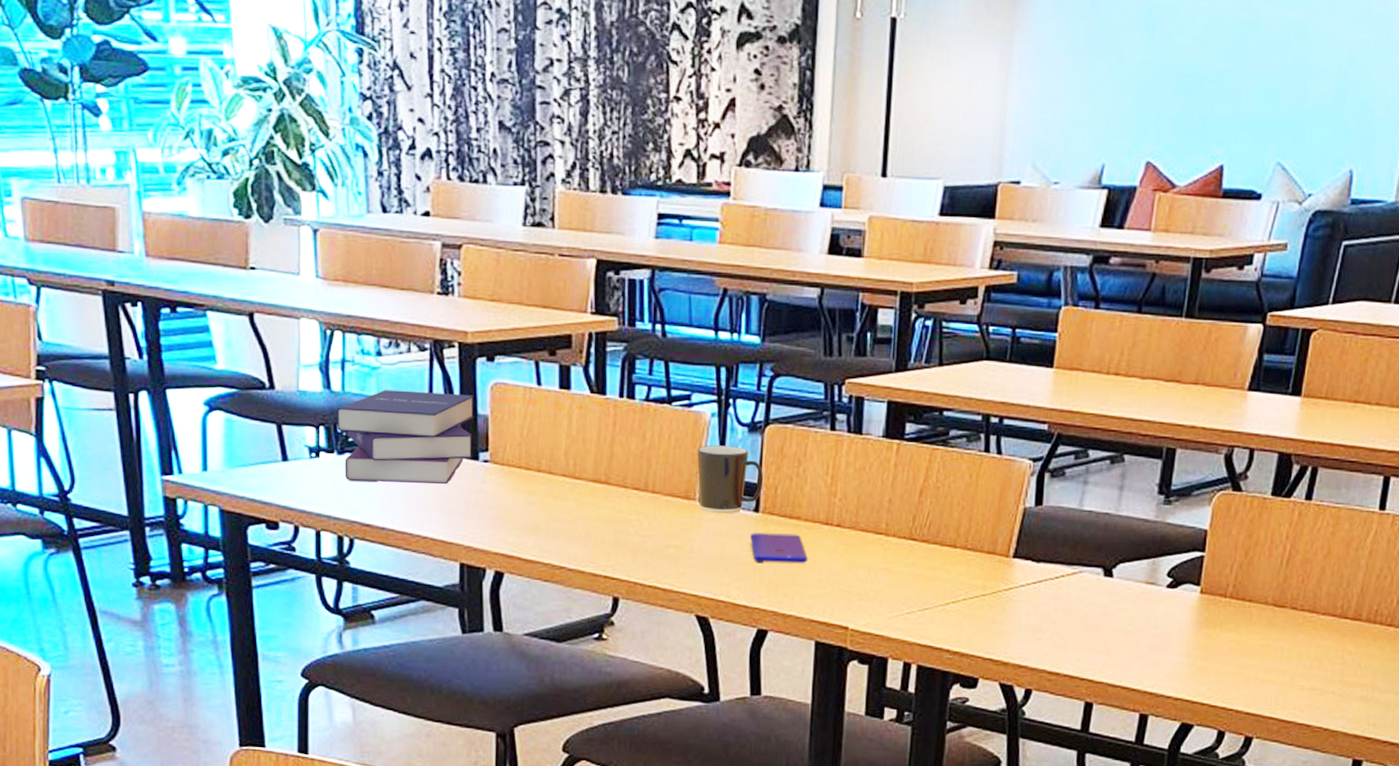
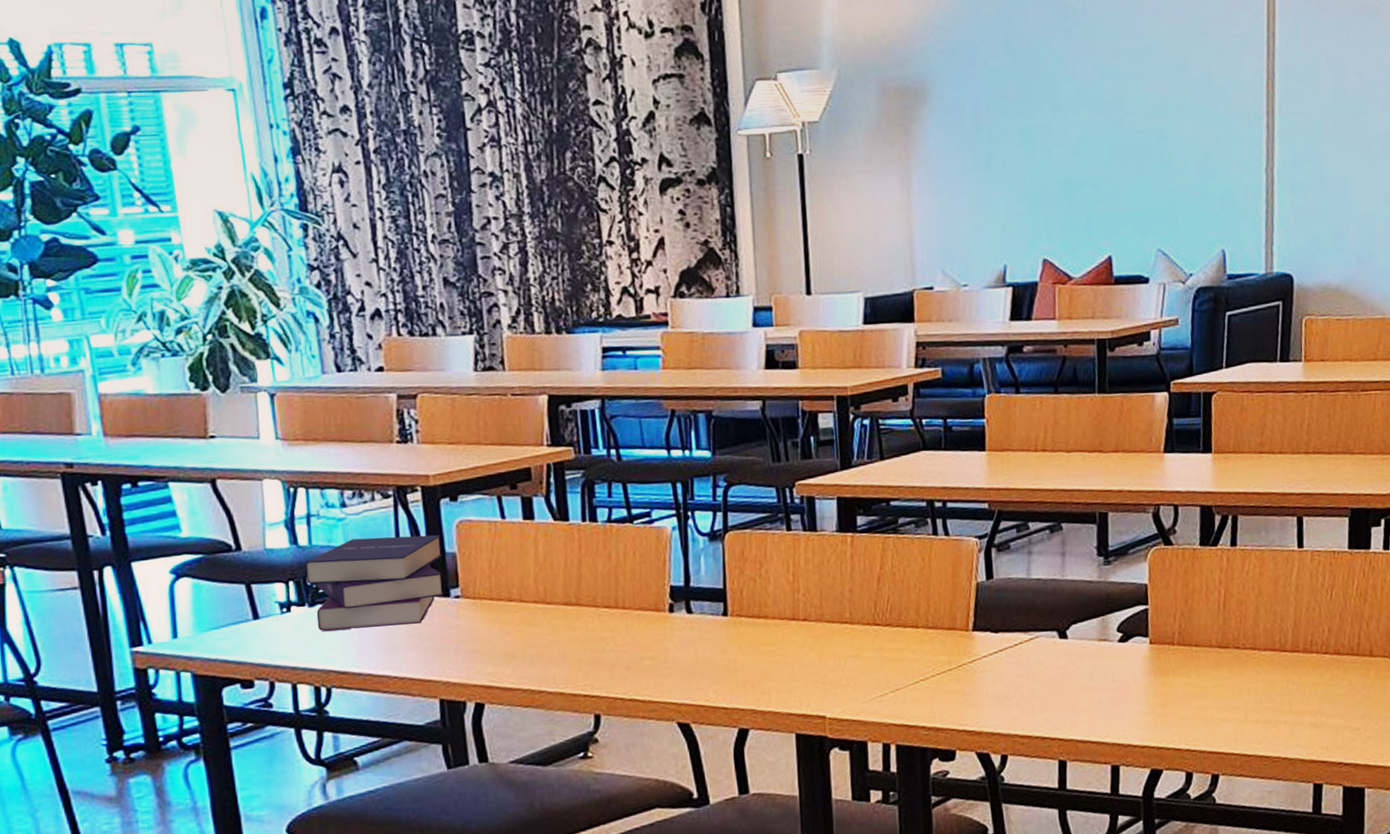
mug: present [697,445,764,515] -> none [662,555,729,623]
smartphone: present [749,533,808,564] -> none [721,632,779,664]

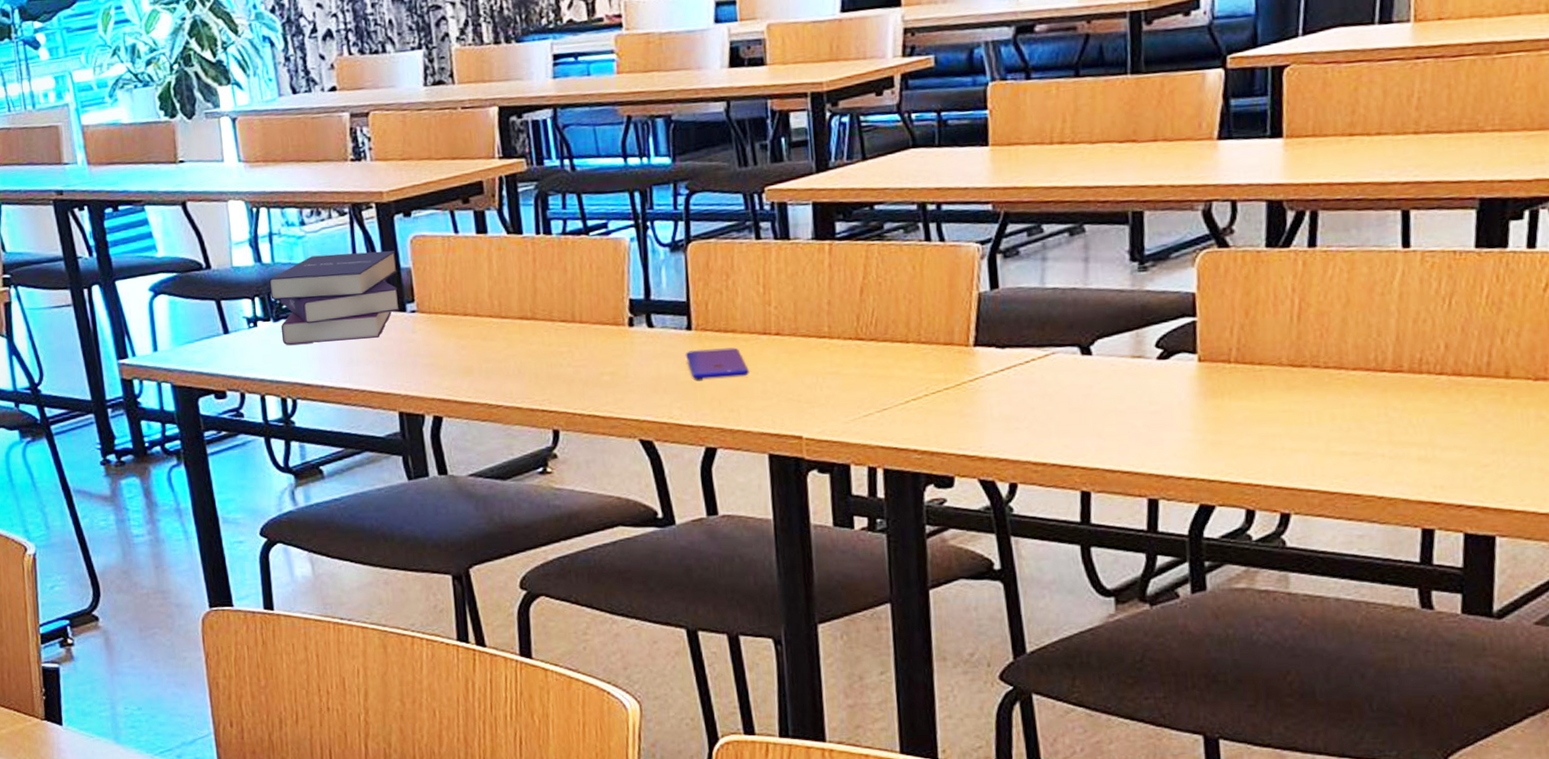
smartphone: none [721,632,779,664] -> present [685,347,749,380]

